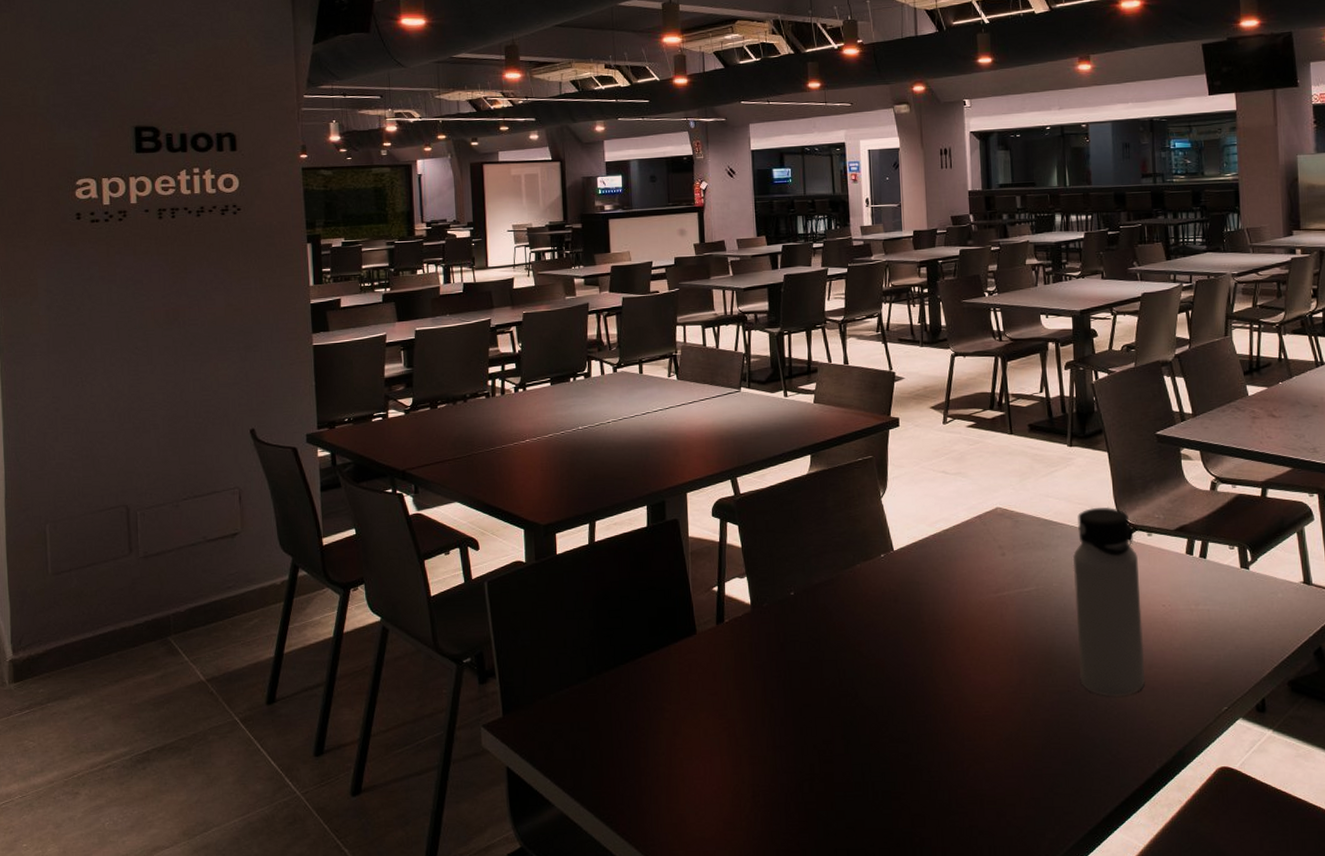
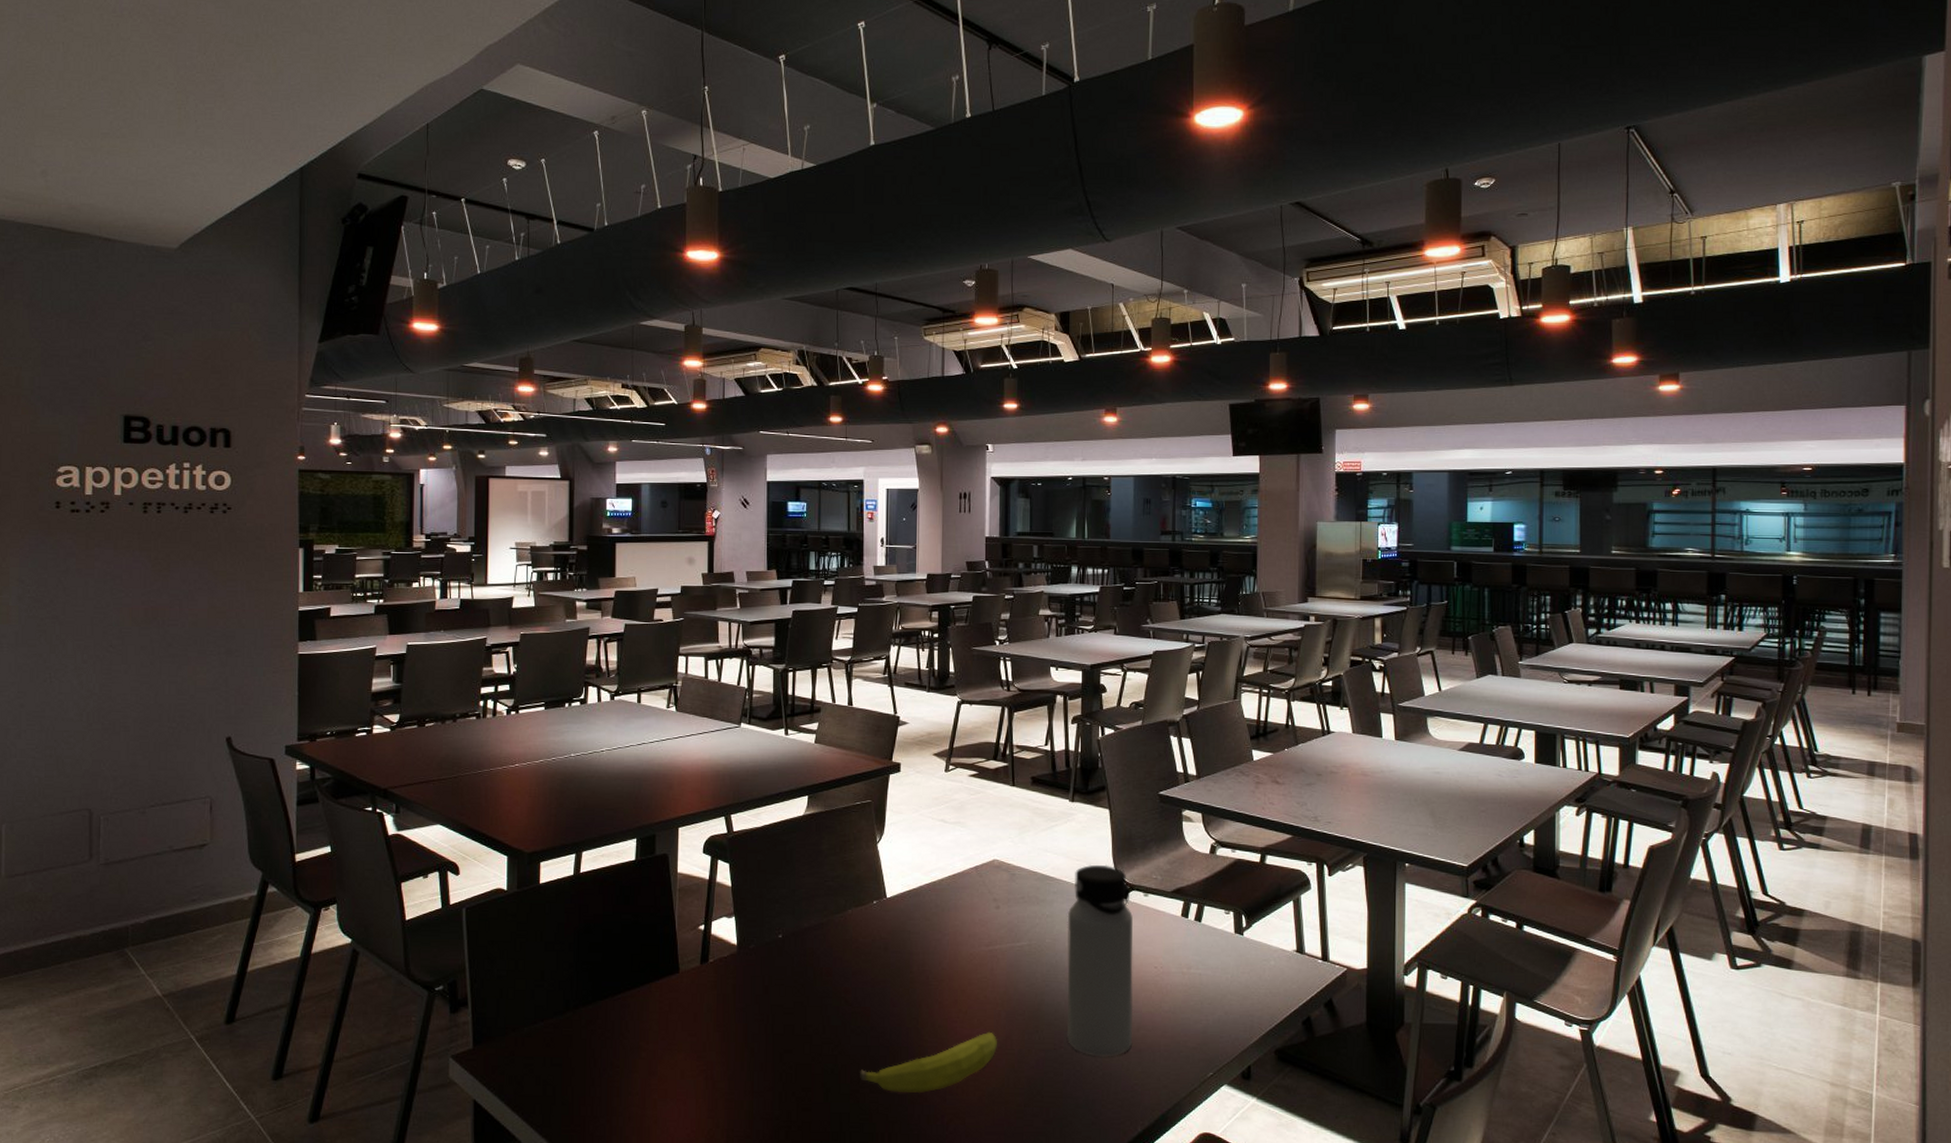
fruit: none [878,677,1011,742] -> present [860,1031,997,1094]

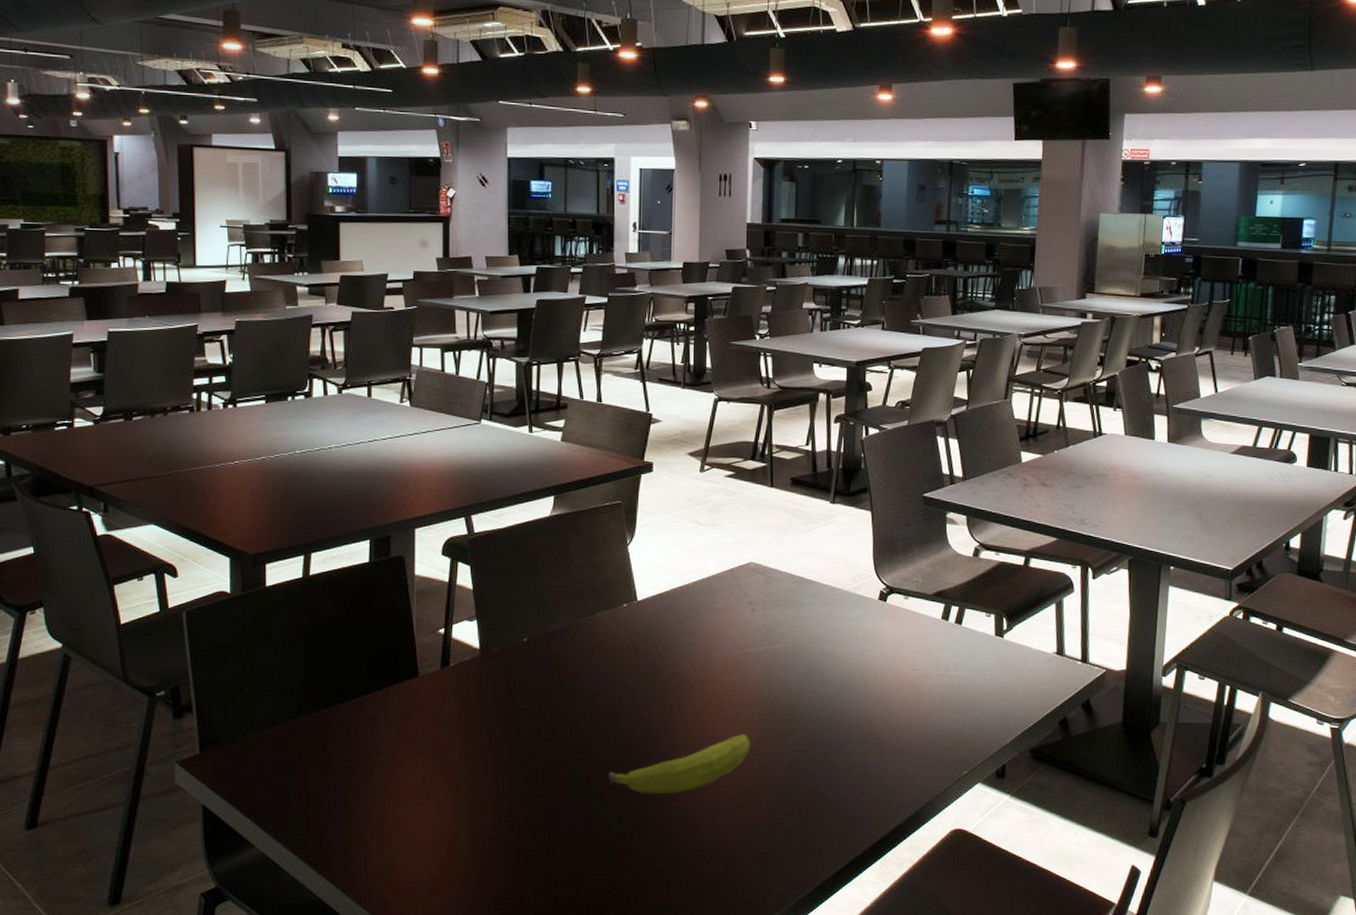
water bottle: present [1066,864,1134,1057] -> none [821,567,892,757]

